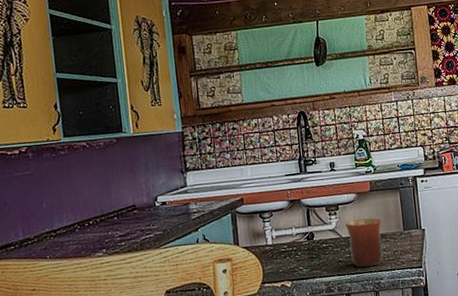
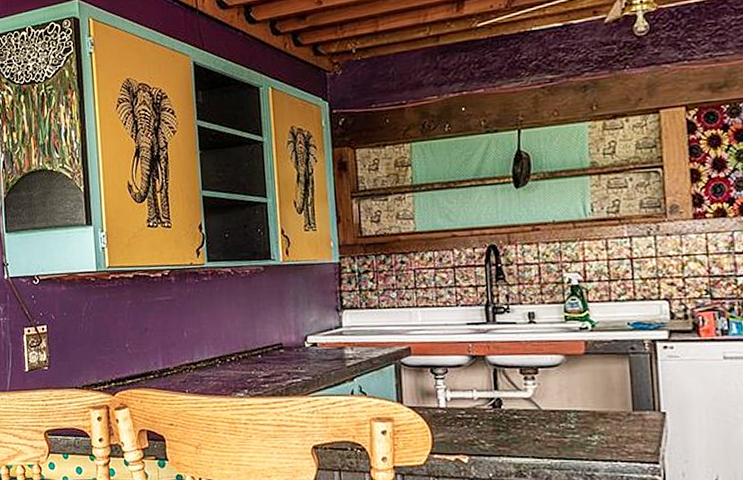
mug: present [345,217,383,268] -> none [547,389,601,453]

